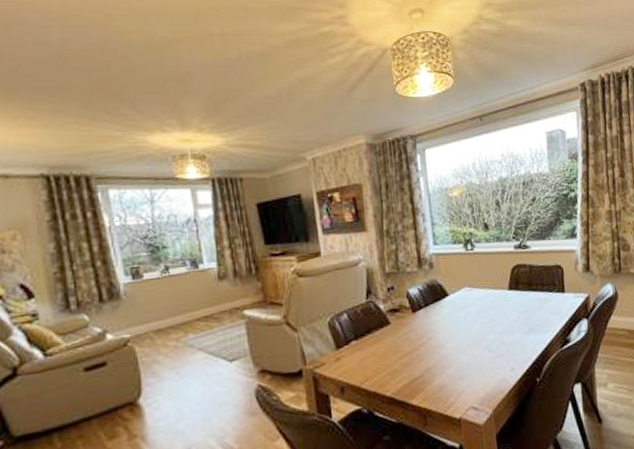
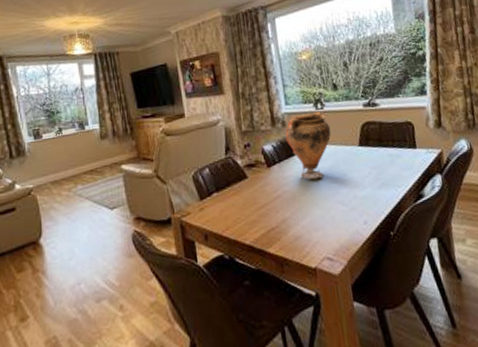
vase: none [432,252,481,326] -> present [285,111,332,180]

